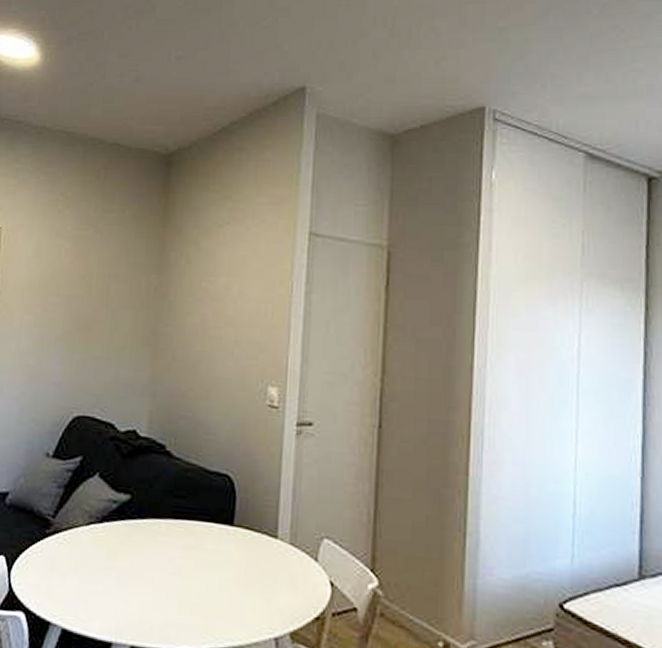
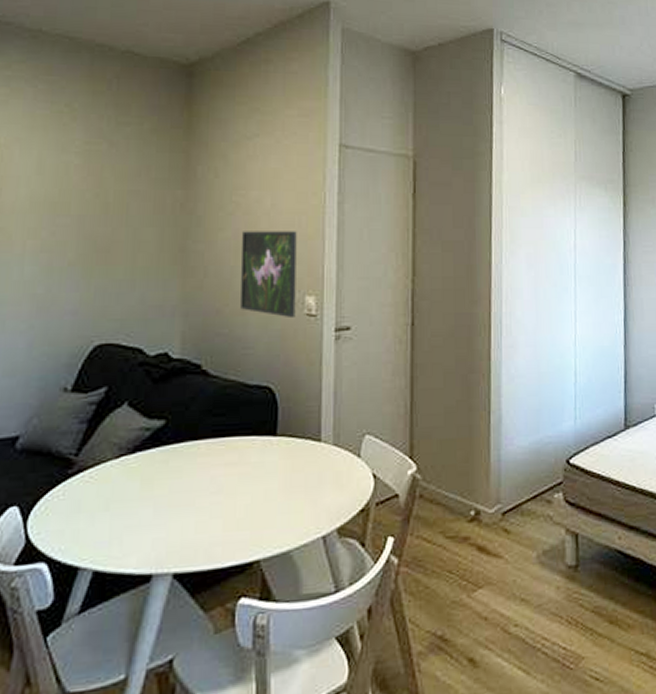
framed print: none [204,317,262,408] -> present [240,231,297,319]

